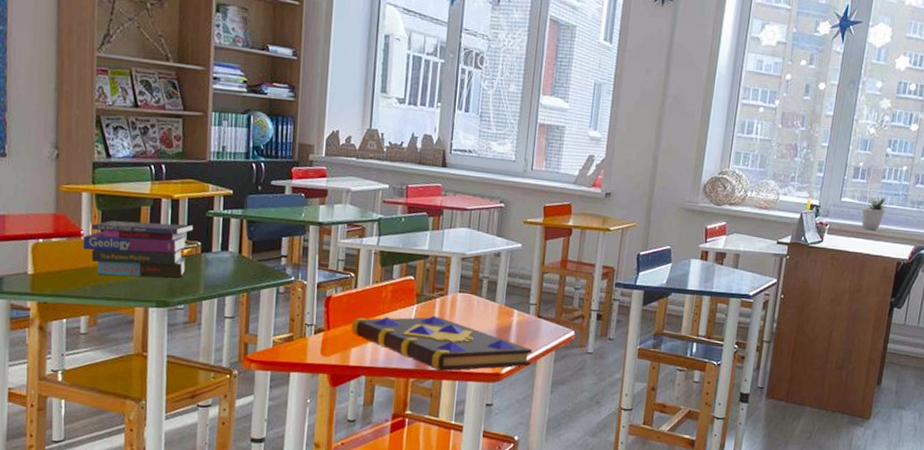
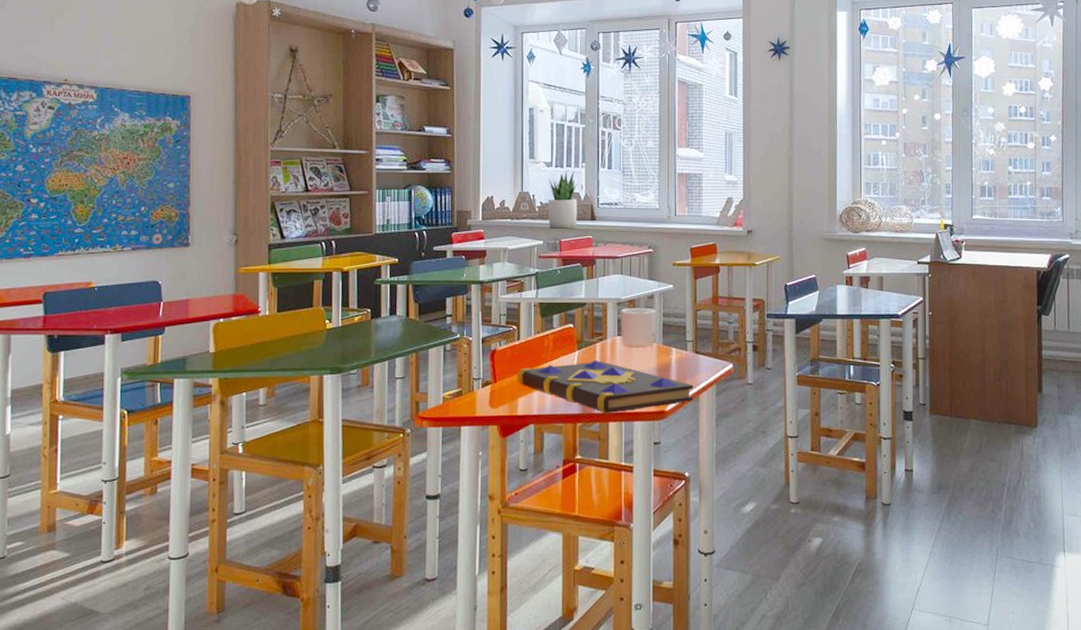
books: present [83,220,194,278] -> none [260,293,363,348]
planter: none [396,110,431,175] -> present [548,171,577,229]
mug: none [462,264,502,308] -> present [620,307,656,348]
potted plant: present [861,196,887,230] -> none [994,210,1018,243]

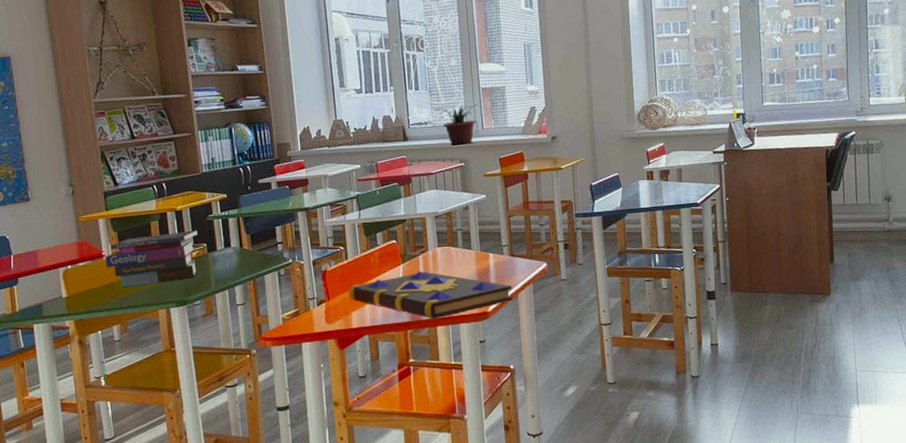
books: none [260,293,363,348] -> present [105,230,198,288]
planter: present [548,171,577,229] -> none [360,95,391,152]
mug: present [620,307,656,348] -> none [438,218,473,257]
potted plant: none [627,189,672,230] -> present [435,104,478,145]

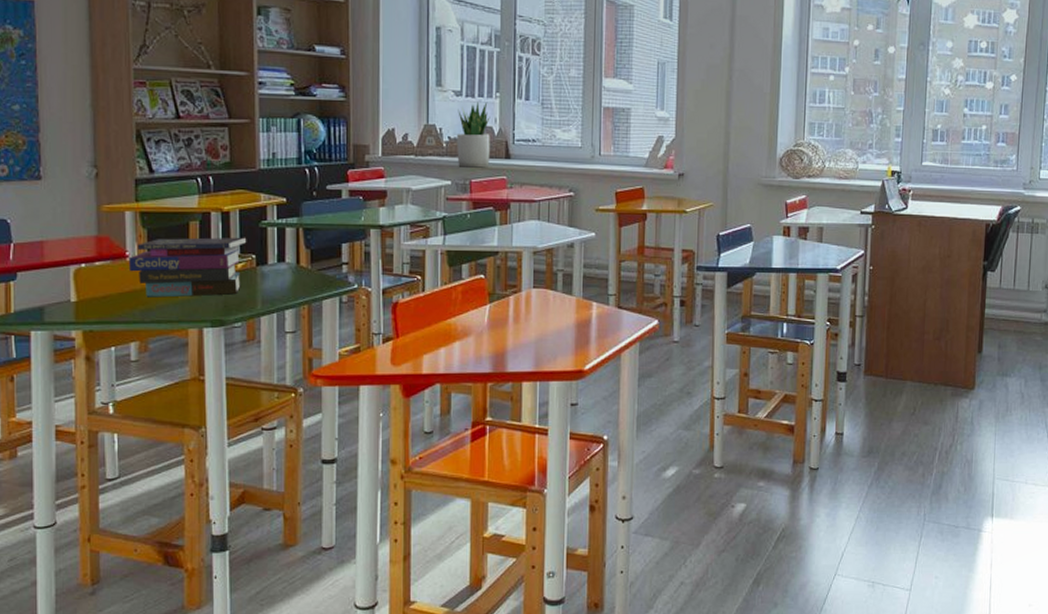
book: present [348,271,513,320] -> none [421,314,615,373]
planter: none [360,95,391,152] -> present [457,101,490,168]
potted plant: present [435,104,478,145] -> none [546,124,597,171]

